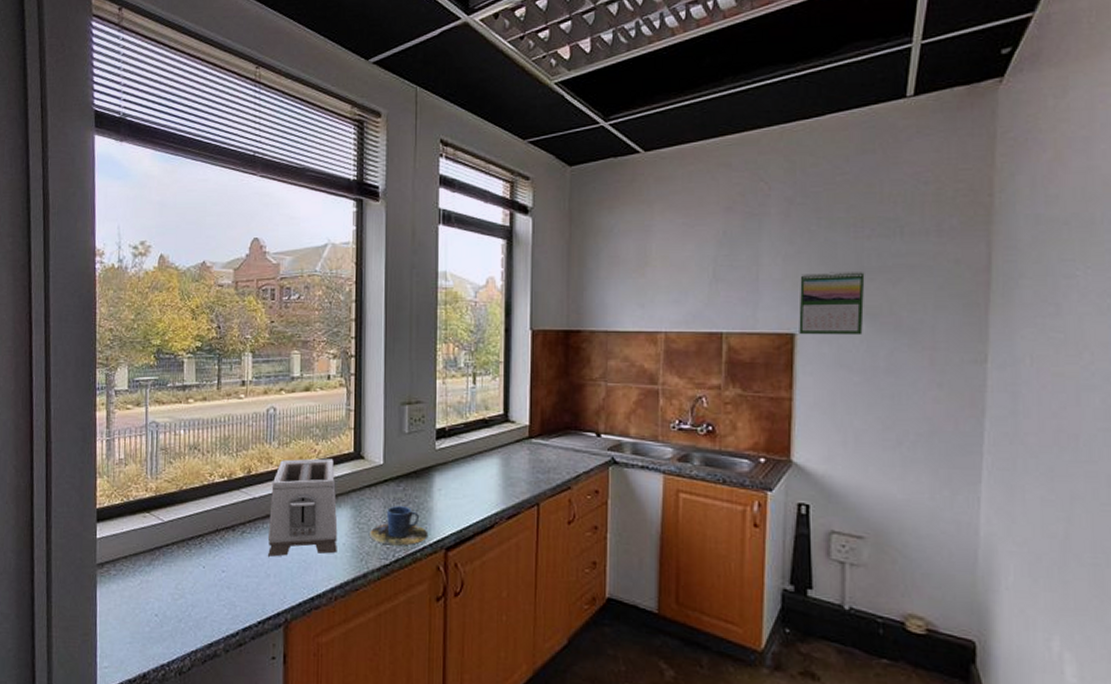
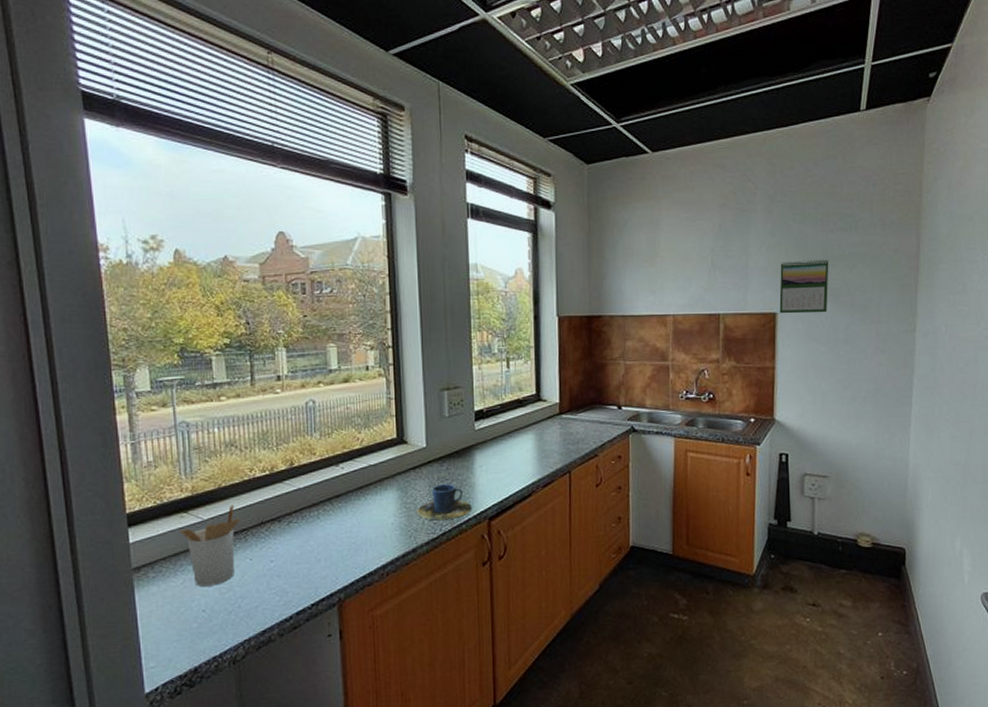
utensil holder: none [141,508,197,591] -> present [179,504,240,587]
toaster: present [267,458,338,557] -> none [315,445,386,543]

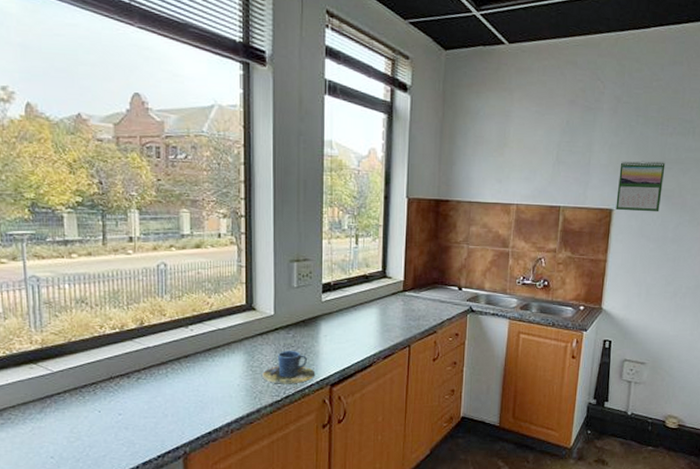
utensil holder: present [179,504,240,587] -> none [28,359,90,435]

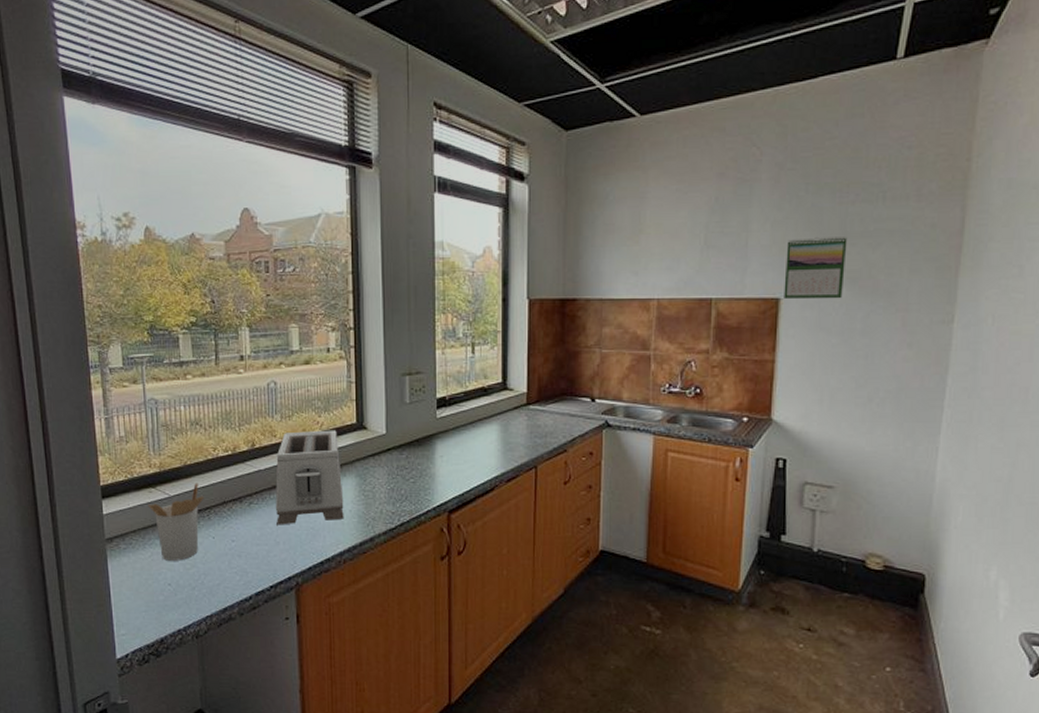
utensil holder: none [28,359,90,435] -> present [148,482,204,561]
toaster: none [163,310,232,399] -> present [275,430,344,525]
cup: present [262,351,316,384] -> none [375,473,432,511]

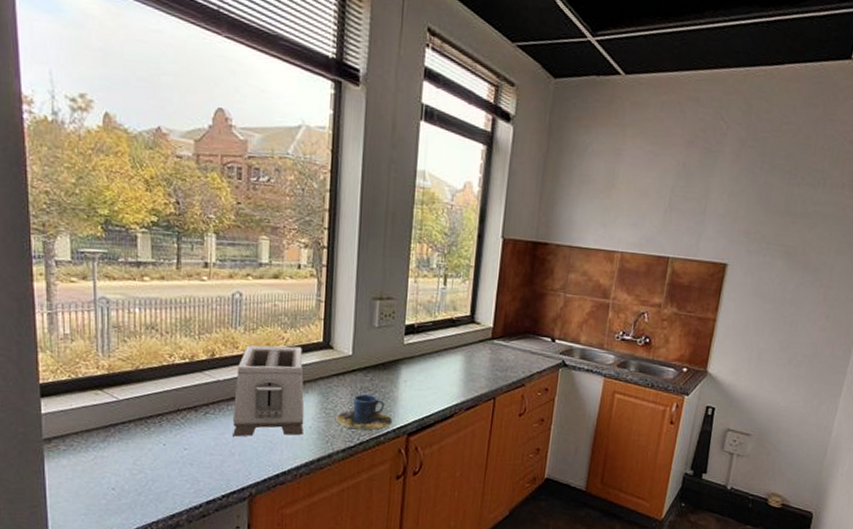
utensil holder: present [148,482,204,561] -> none [93,388,156,466]
cup: none [375,473,432,511] -> present [336,394,393,431]
calendar: present [784,237,848,300] -> none [730,211,790,270]

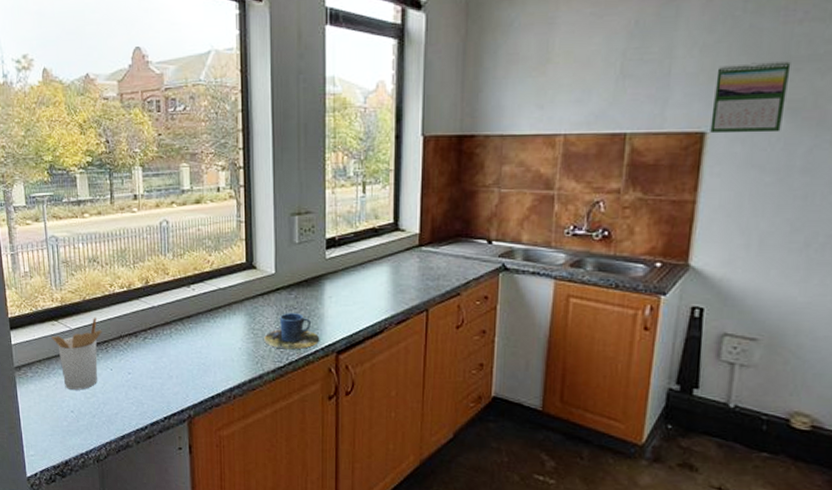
utensil holder: none [93,388,156,466] -> present [51,317,102,390]
toaster: present [232,345,304,437] -> none [168,269,234,360]
calendar: none [730,211,790,270] -> present [710,61,791,134]

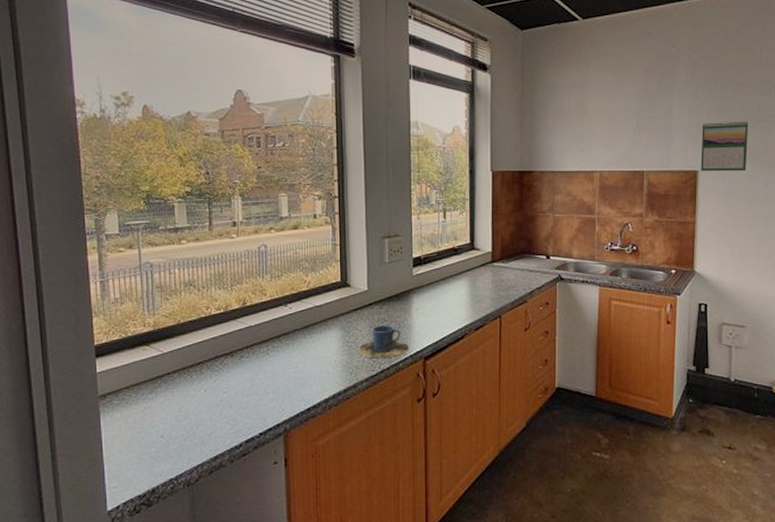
utensil holder: present [51,317,102,390] -> none [142,339,197,414]

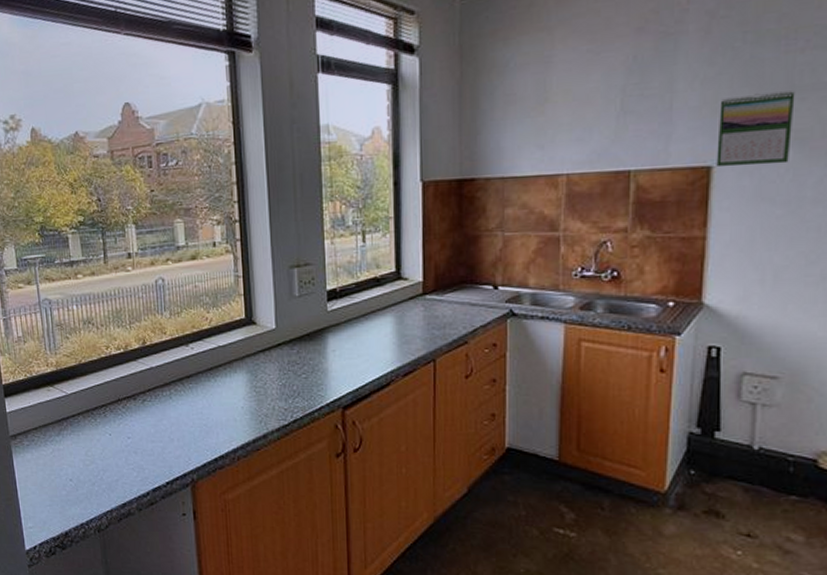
cup: present [358,325,409,359] -> none [267,369,325,407]

